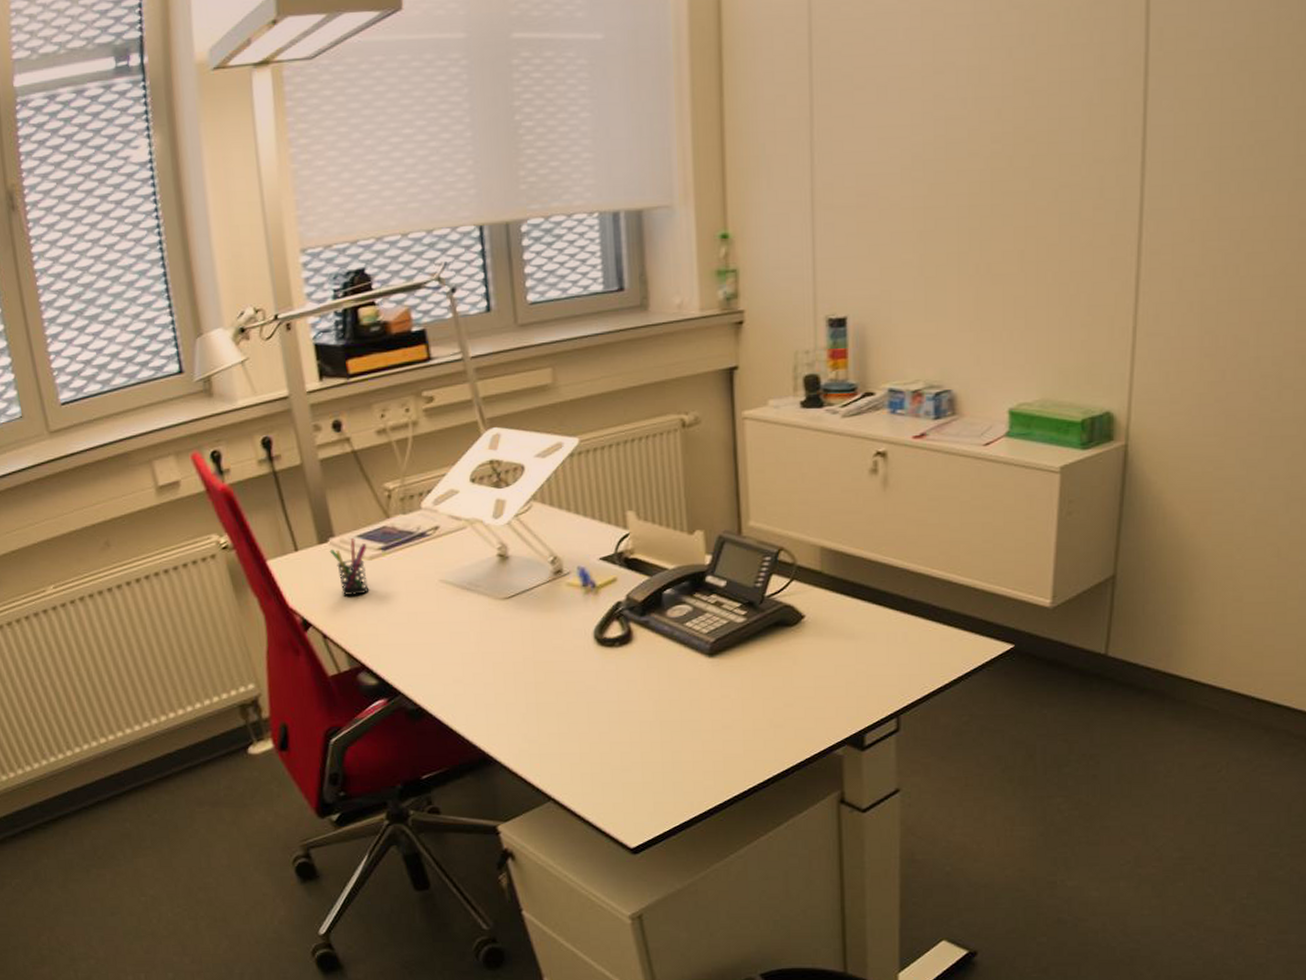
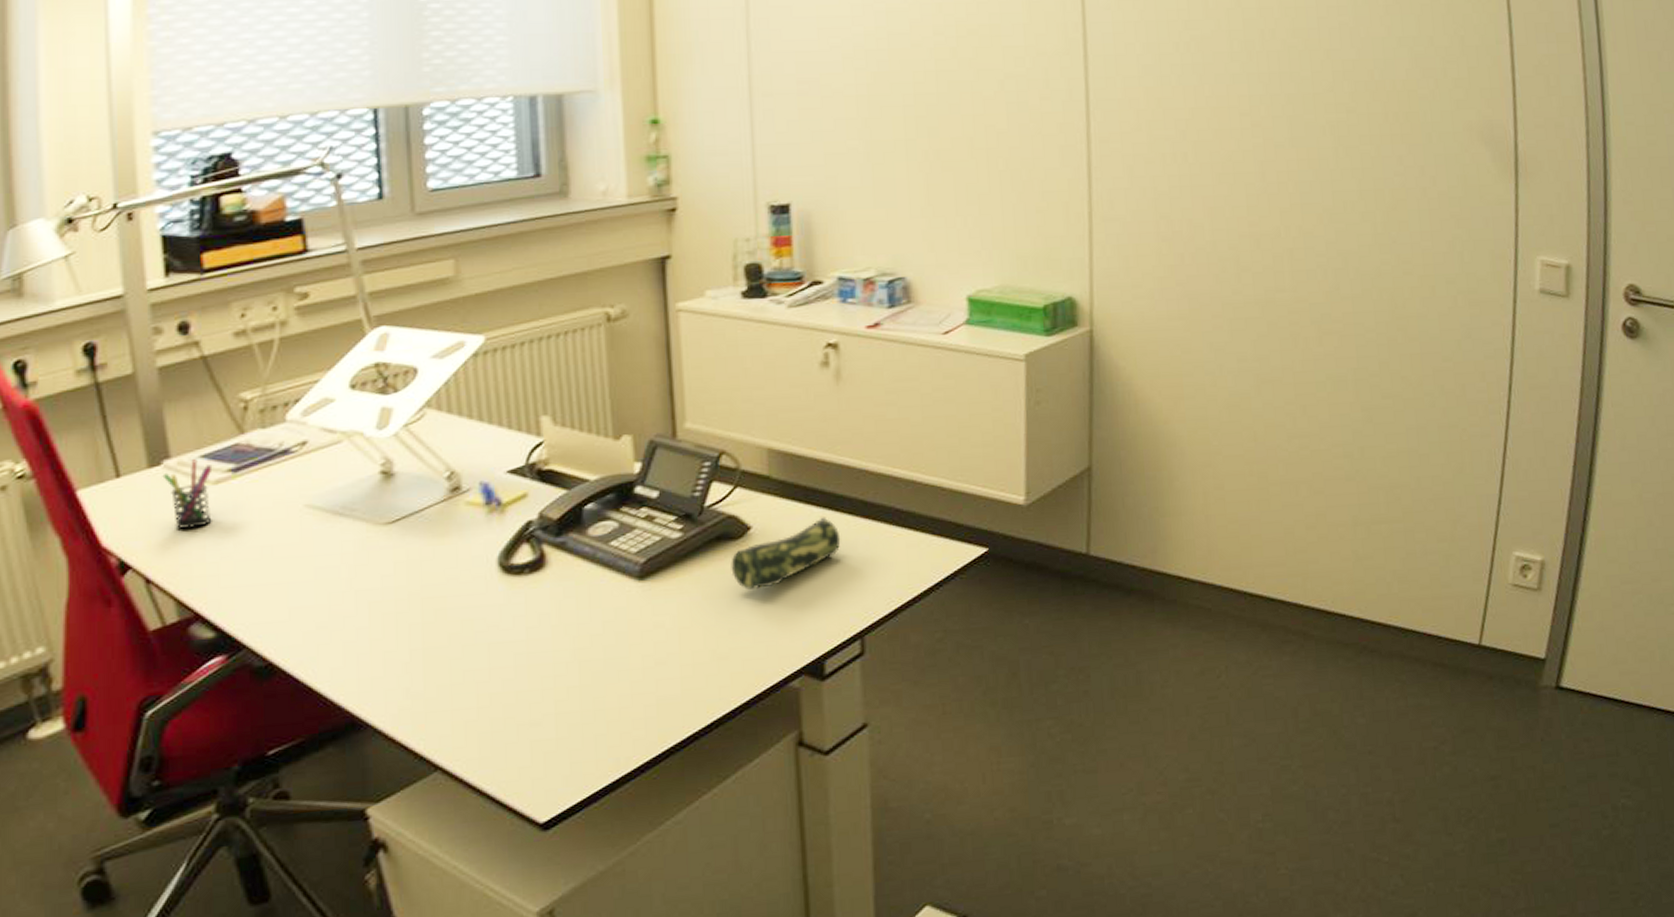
pencil case: none [787,610,883,670] -> present [731,517,841,589]

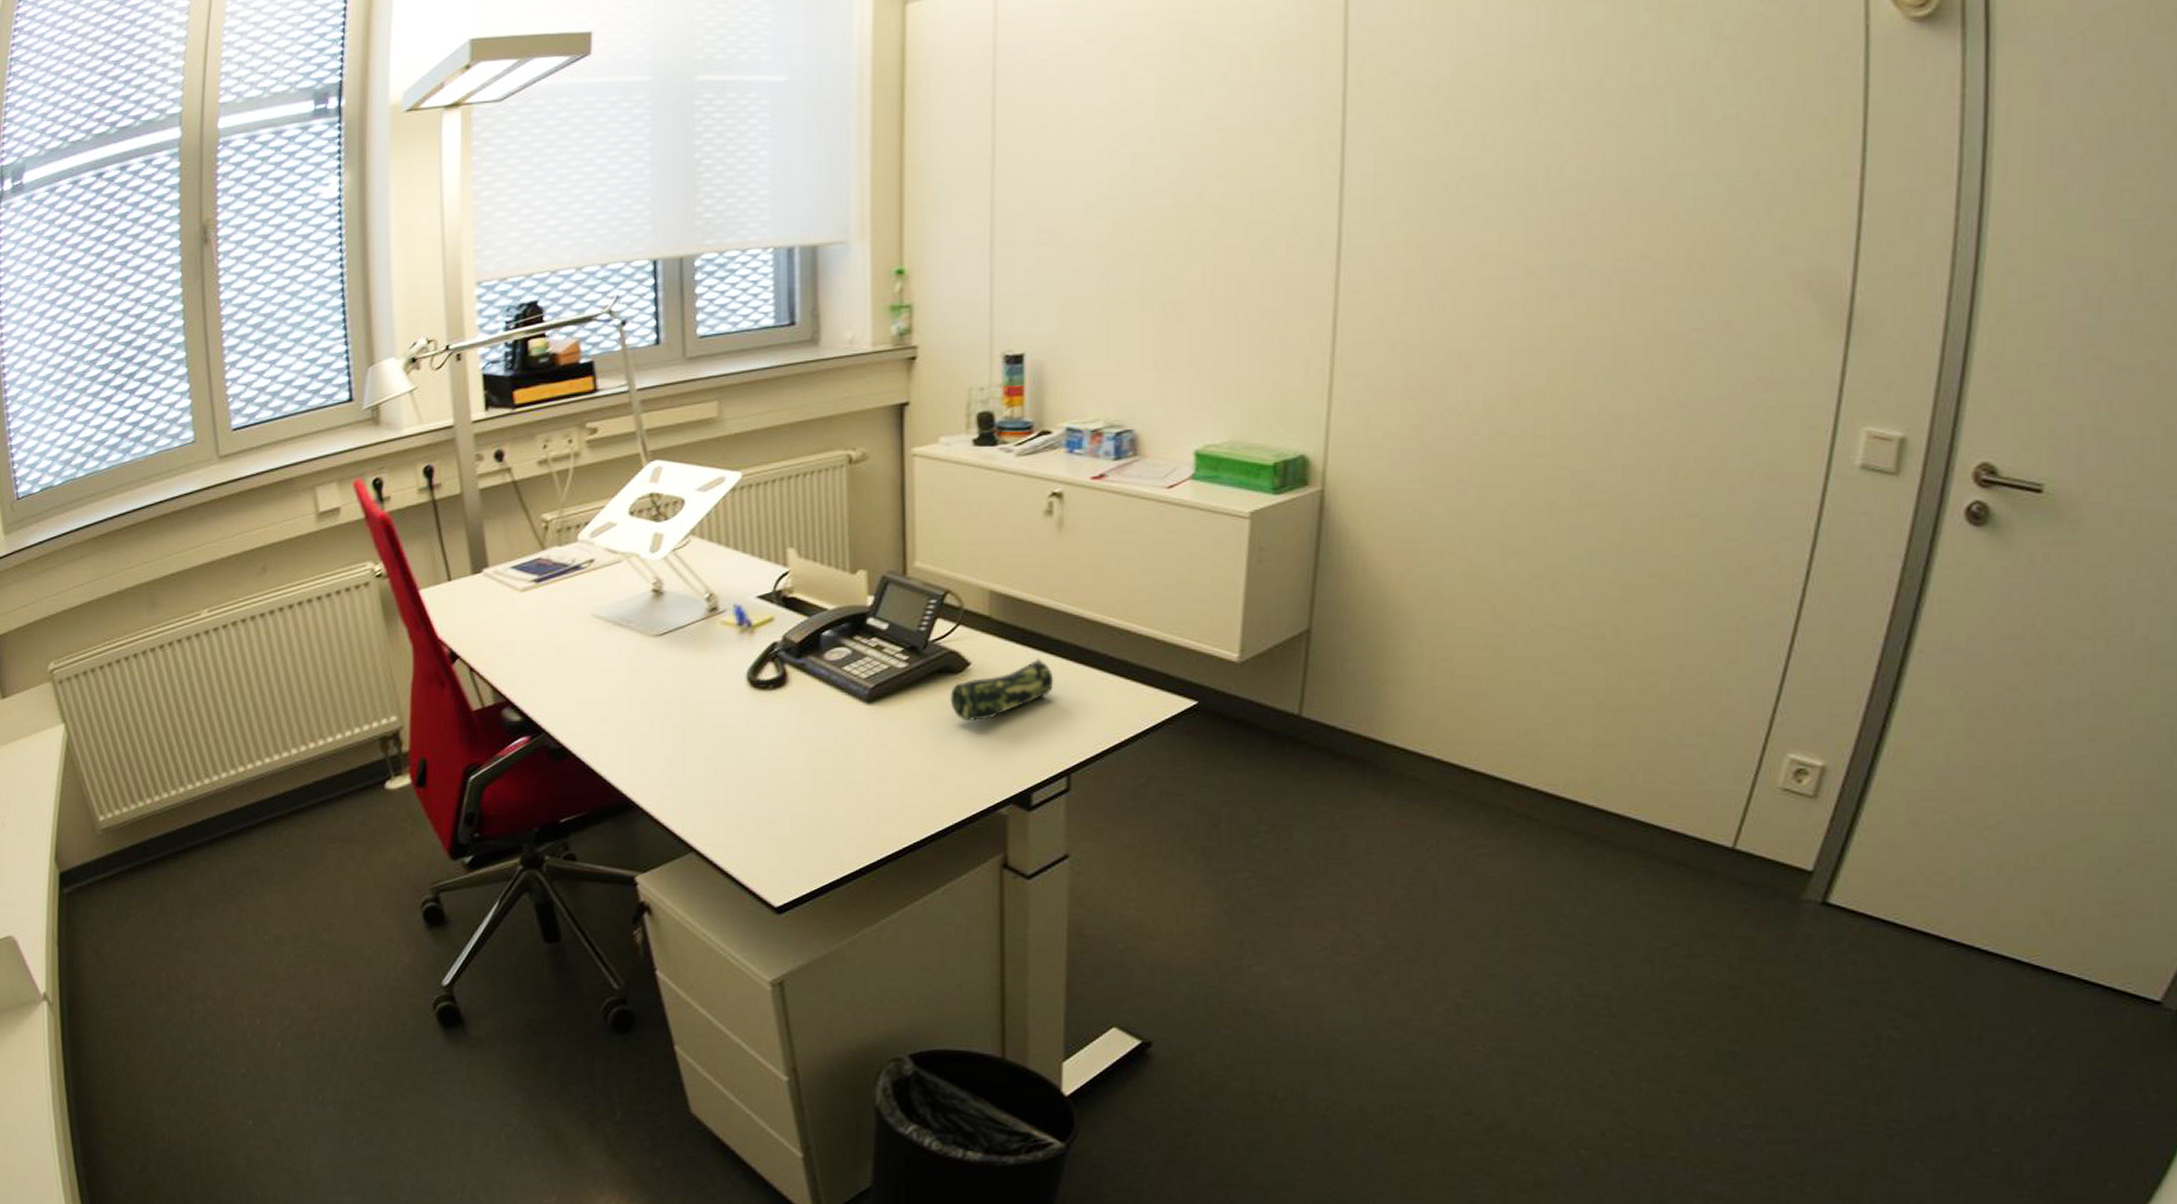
pen holder: present [162,459,213,529] -> none [482,569,521,629]

